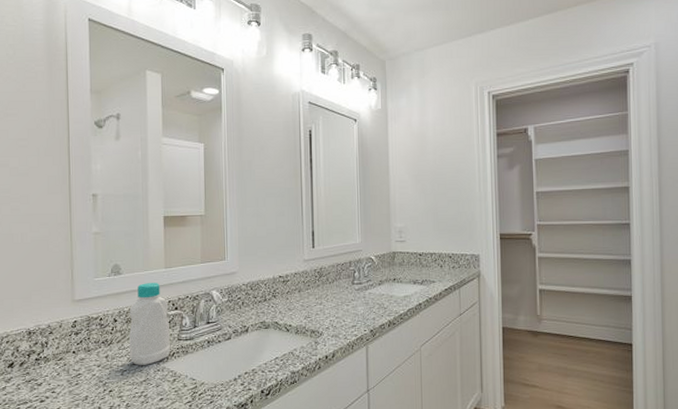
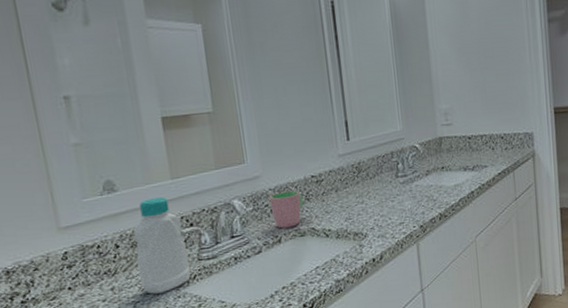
cup: none [242,287,271,320] -> present [269,190,304,229]

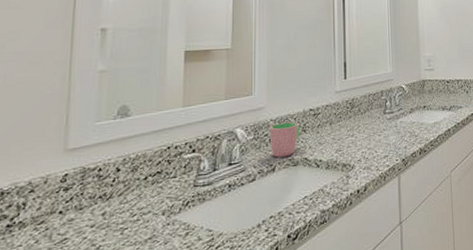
bottle: present [133,197,191,294] -> none [133,123,185,221]

